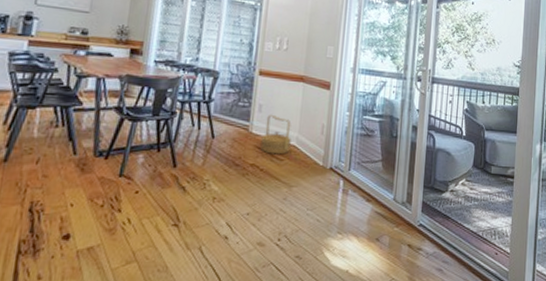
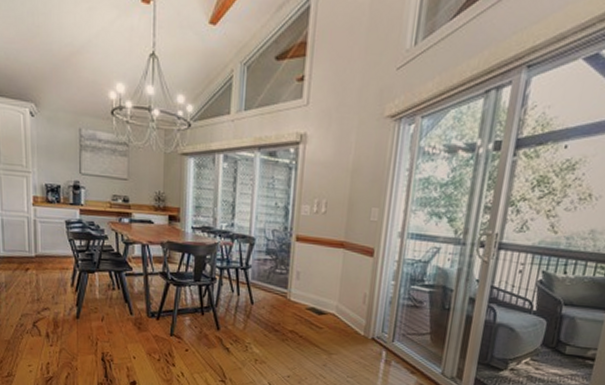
basket: present [260,114,291,155] -> none [299,281,331,323]

